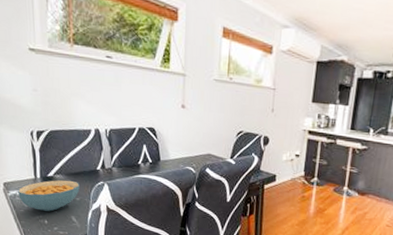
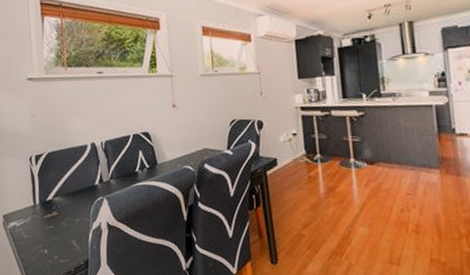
cereal bowl: present [18,180,80,212] -> none [17,201,79,240]

